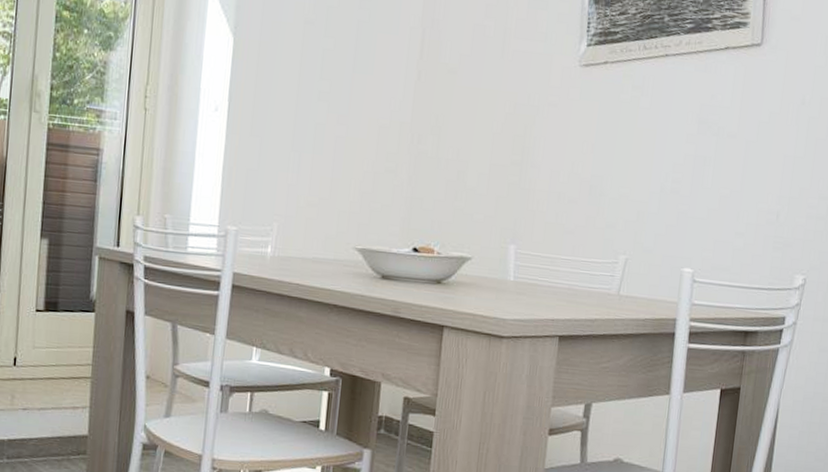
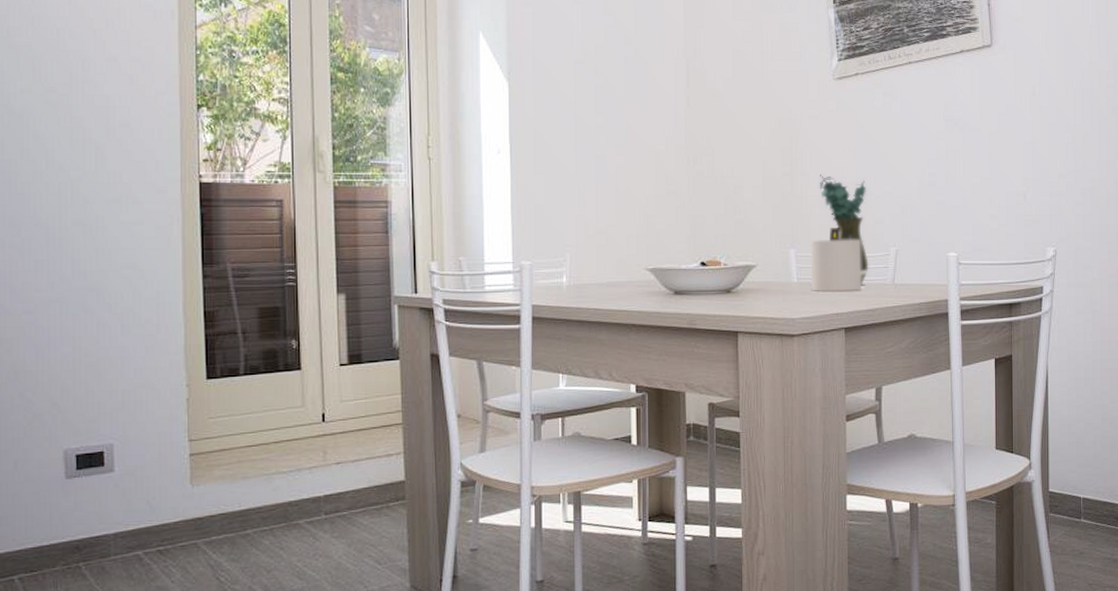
candle: none [528,227,588,298] -> present [810,228,861,292]
vase: none [550,167,601,293] -> present [820,174,869,286]

